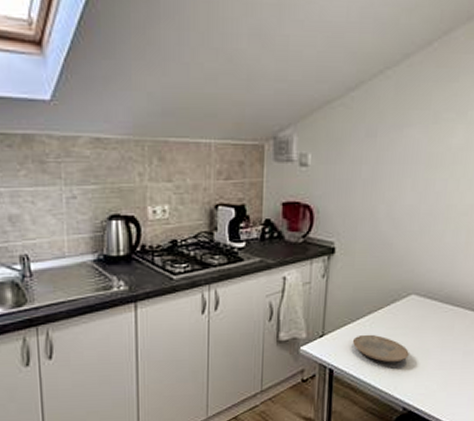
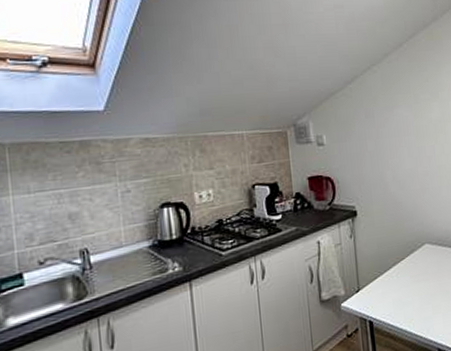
plate: present [353,334,409,363] -> none [385,283,433,308]

